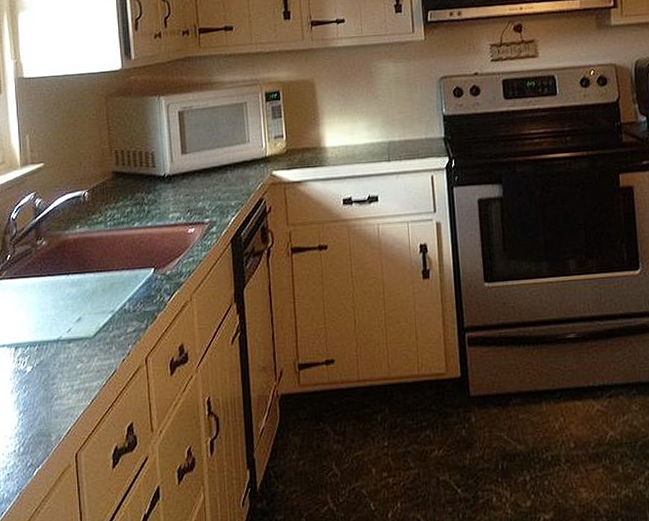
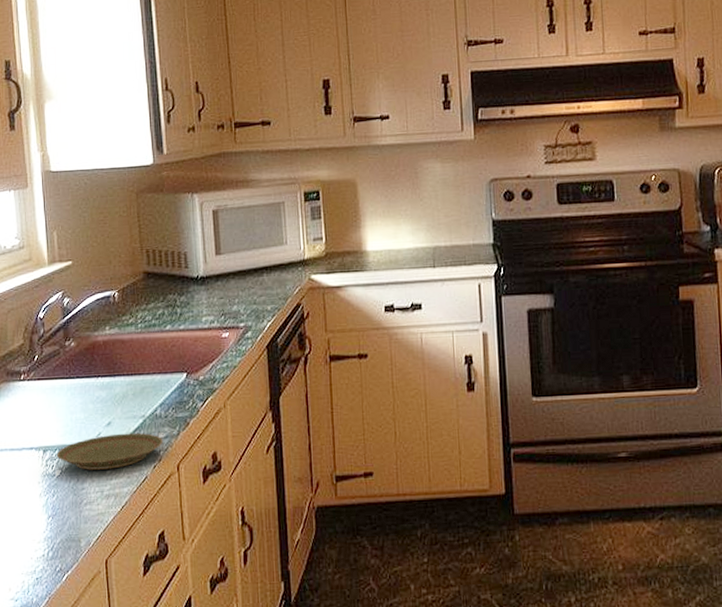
plate: none [27,327,131,366] -> present [56,432,163,470]

